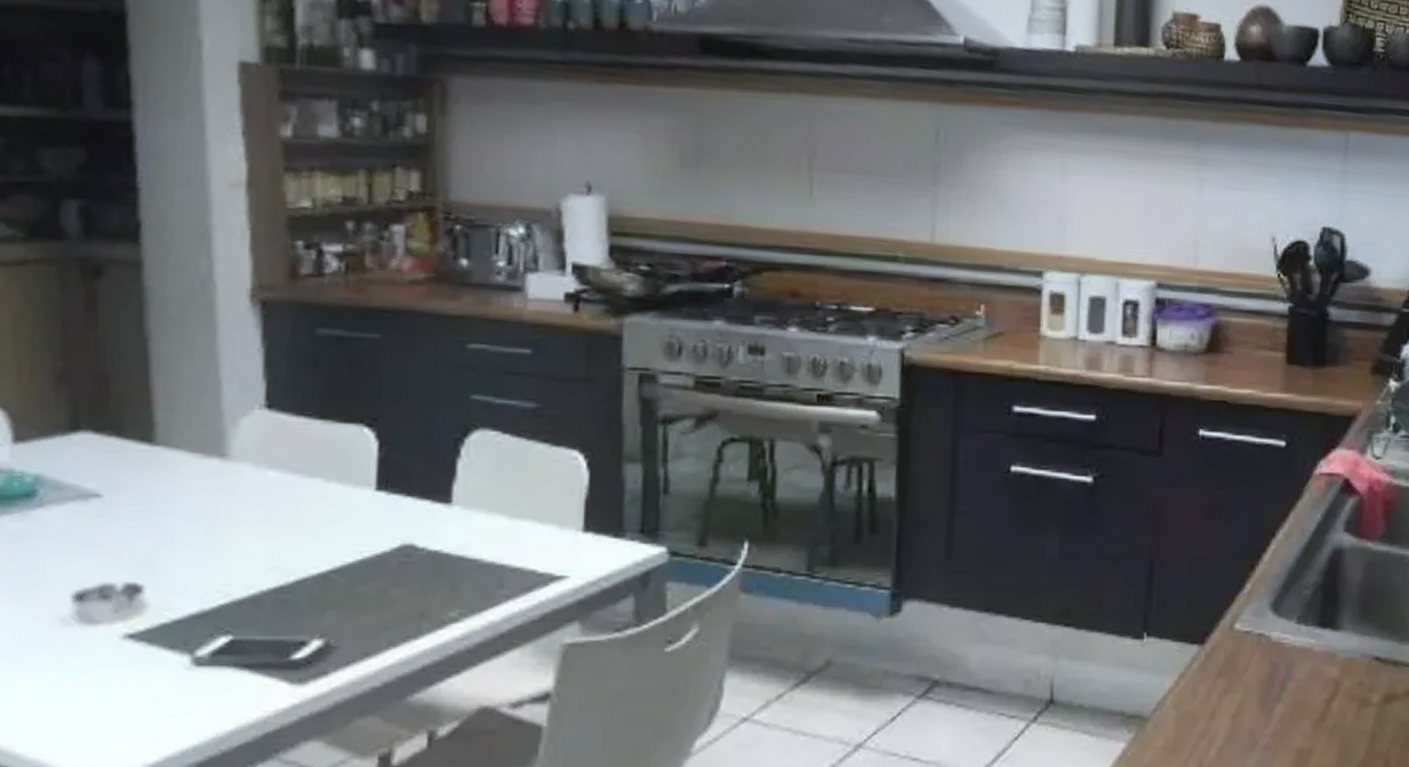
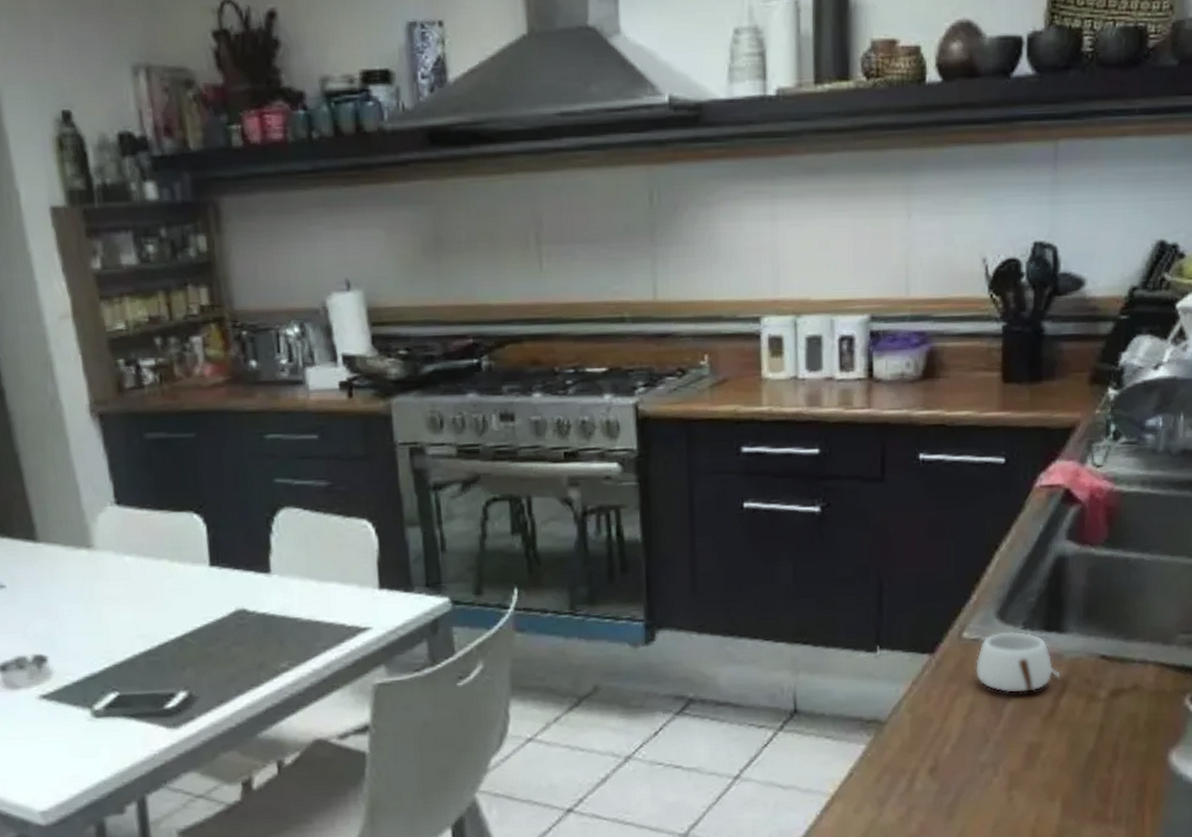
mug: none [1246,625,1333,692] -> present [976,631,1060,693]

